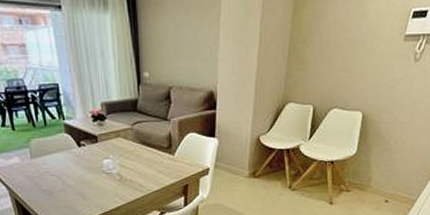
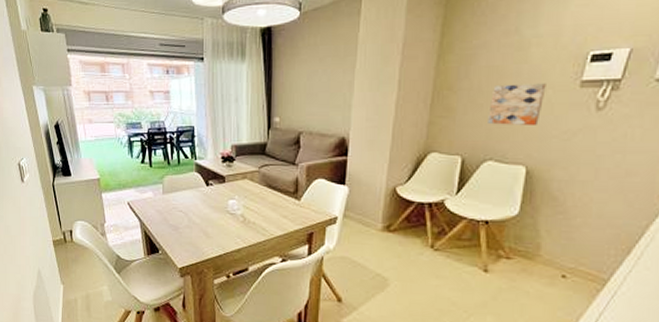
wall art: none [334,37,379,76] -> present [488,83,546,125]

